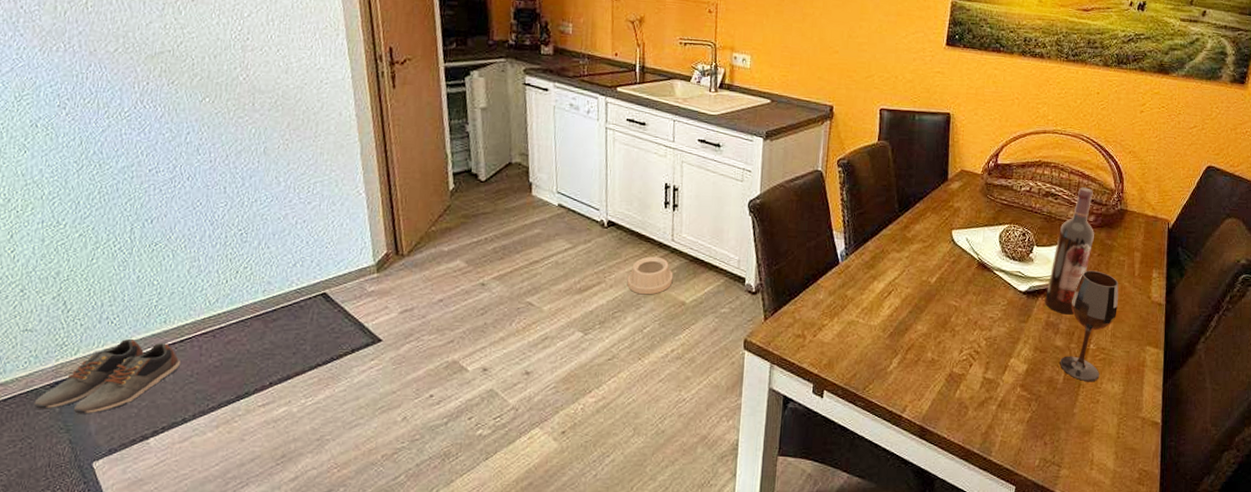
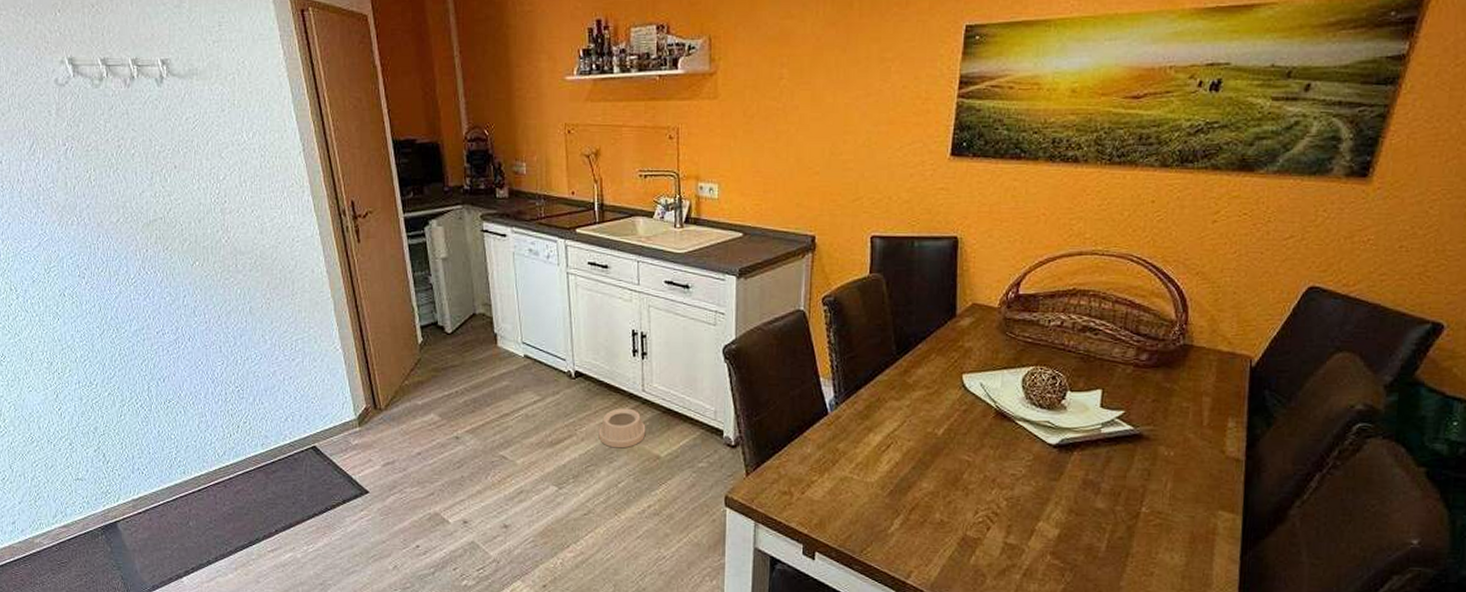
shoe: present [33,338,182,414] -> none [91,487,201,554]
wine bottle: present [1044,187,1094,315] -> none [1081,319,1147,472]
wine glass: present [1060,270,1119,382] -> none [1101,419,1181,551]

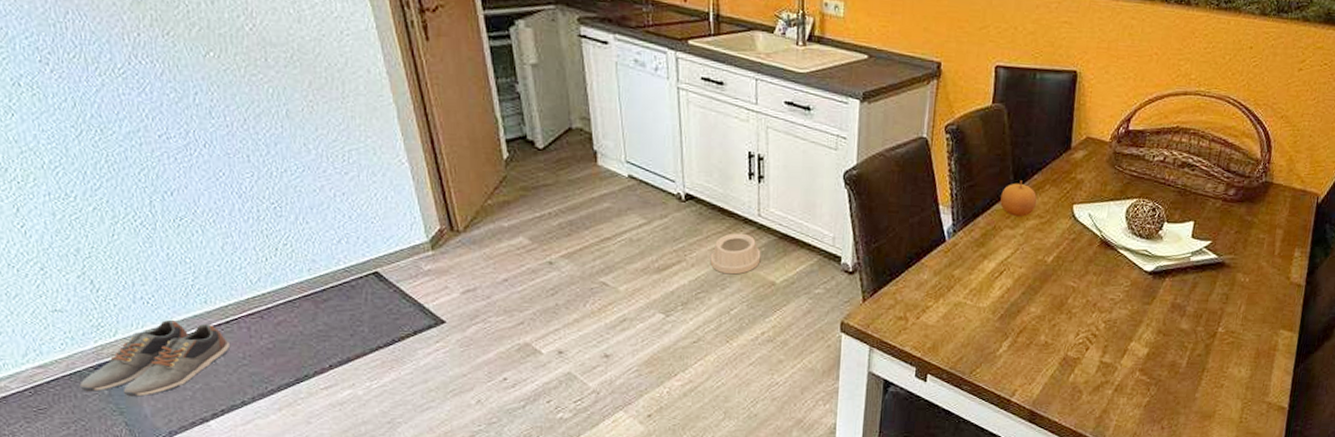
shoe: none [91,487,201,554] -> present [79,319,231,397]
fruit: none [883,350,922,387] -> present [1000,180,1037,216]

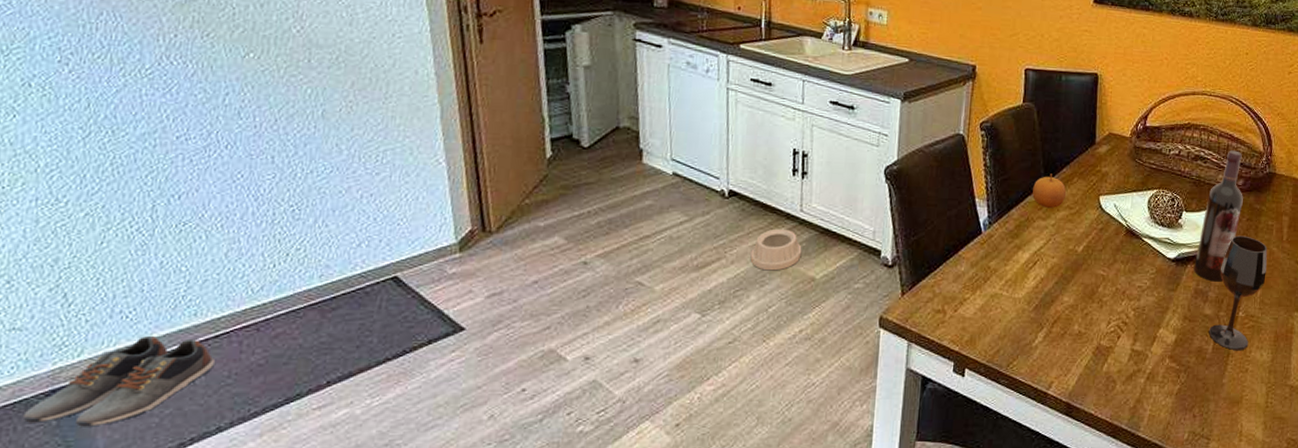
wine bottle: none [1172,157,1236,296] -> present [1193,150,1243,282]
wine glass: none [1184,248,1256,367] -> present [1209,235,1268,351]

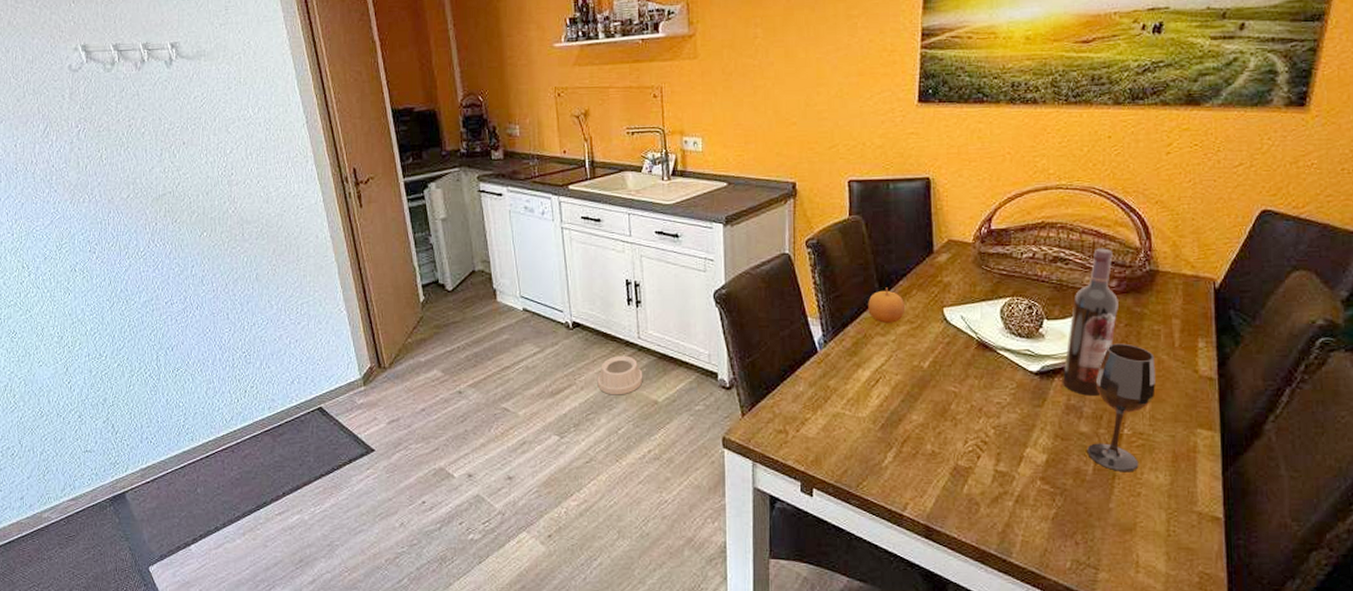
shoe: present [22,335,216,427] -> none [99,455,209,524]

